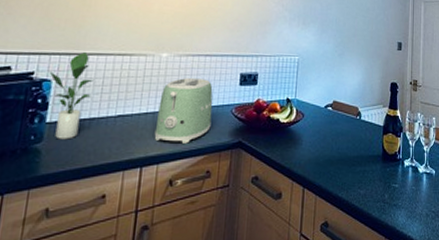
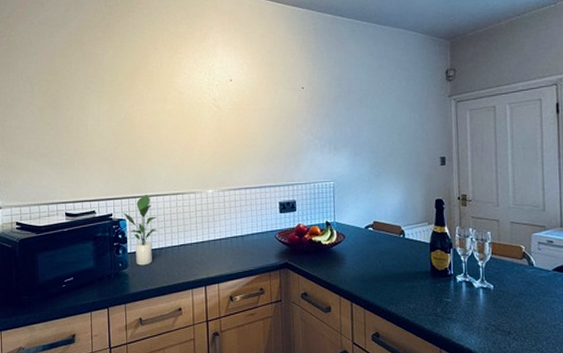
toaster: present [154,78,213,144] -> none [211,209,259,266]

